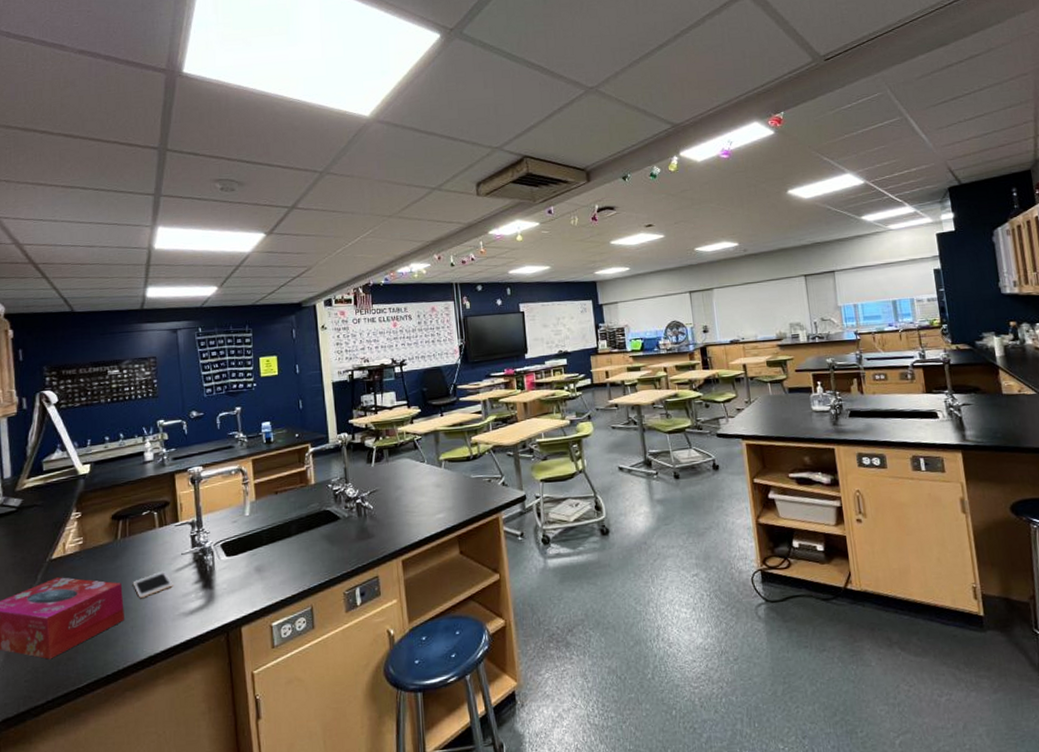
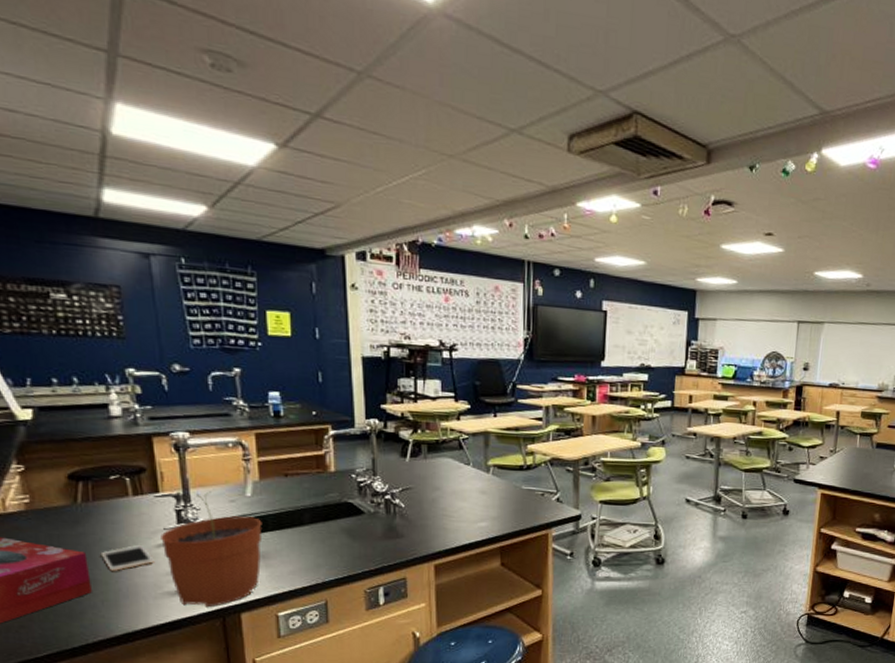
plant pot: none [179,515,258,625] -> present [160,491,262,608]

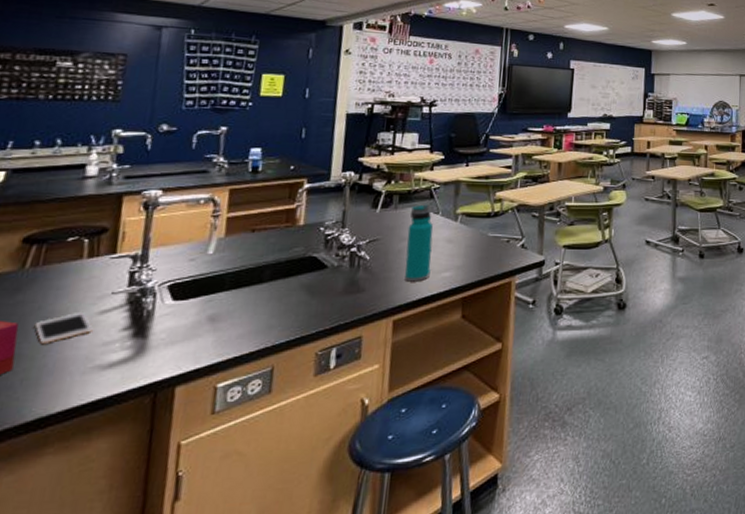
plant pot: present [160,491,262,608] -> none [105,250,220,382]
water bottle: none [439,455,466,530] -> present [405,204,433,282]

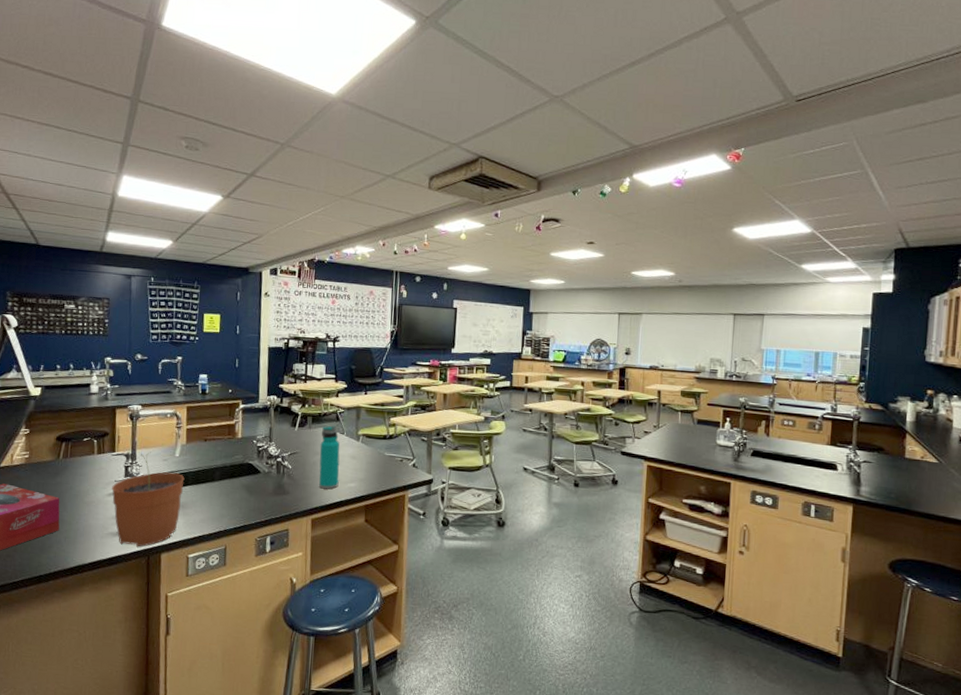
cell phone: present [34,311,93,345] -> none [69,493,105,515]
plant pot: none [105,250,220,382] -> present [112,452,185,547]

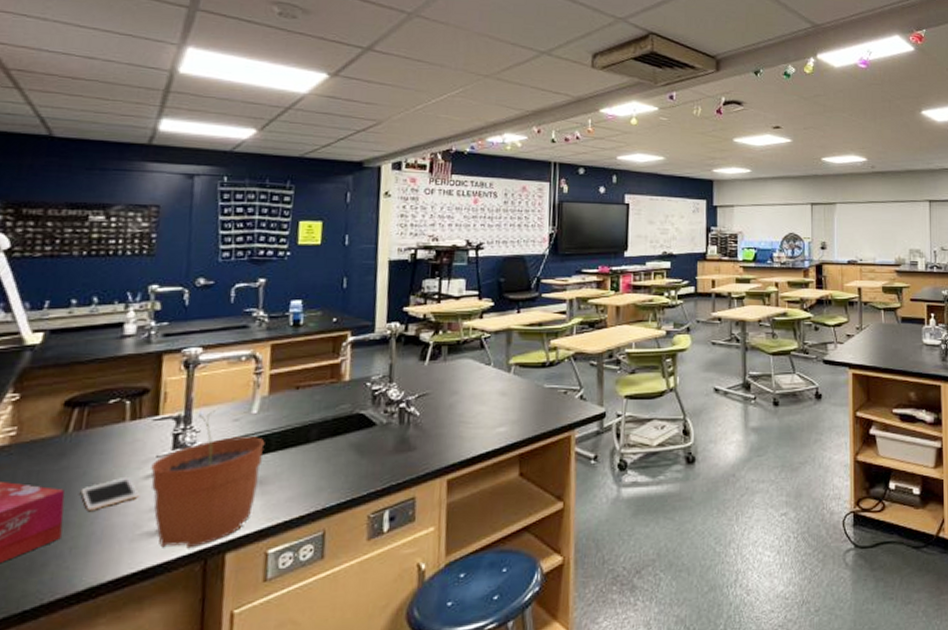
cell phone: none [69,493,105,515] -> present [80,476,139,512]
water bottle: present [319,425,340,489] -> none [457,355,486,438]

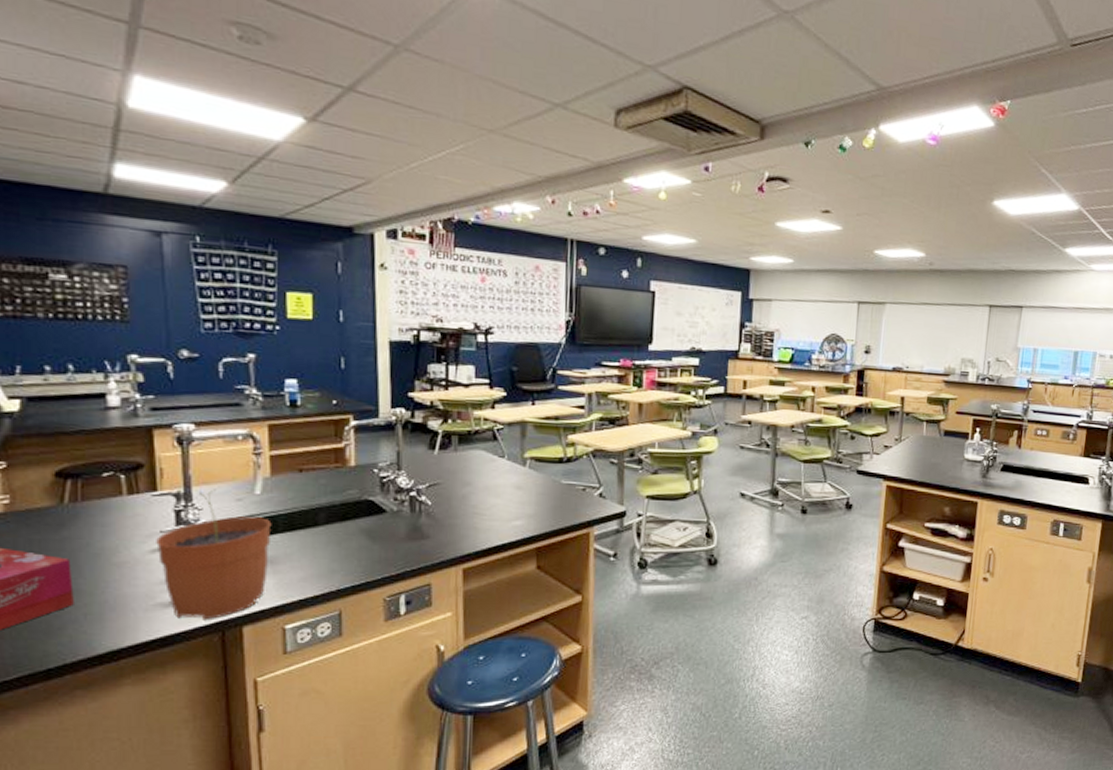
cell phone: present [80,476,139,512] -> none [86,549,147,581]

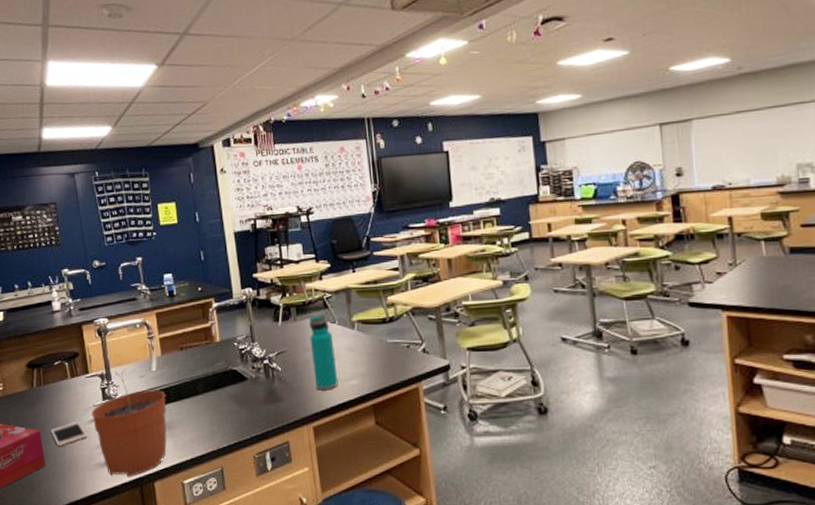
cell phone: none [86,549,147,581] -> present [50,421,88,447]
water bottle: none [471,446,500,530] -> present [309,314,338,391]

